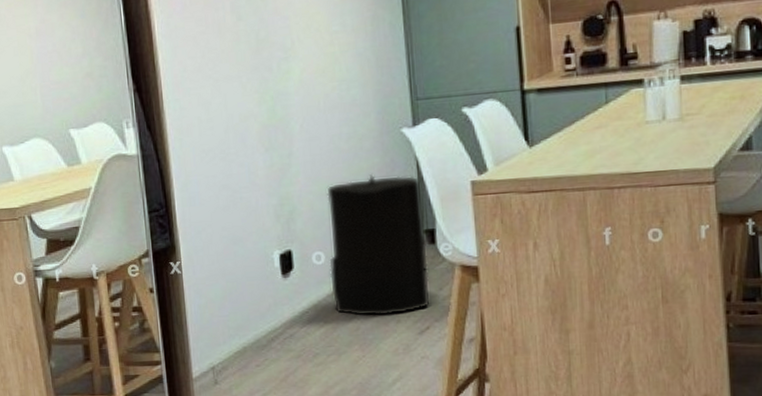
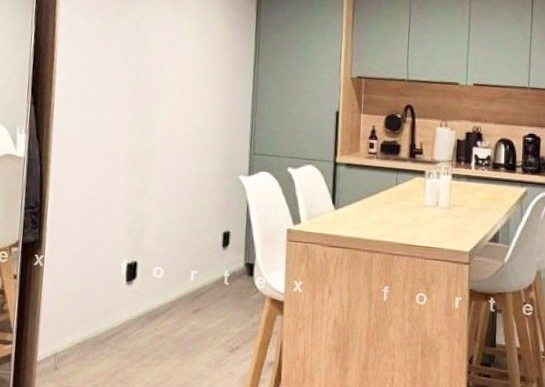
trash can: present [327,174,429,316] -> none [164,209,248,332]

